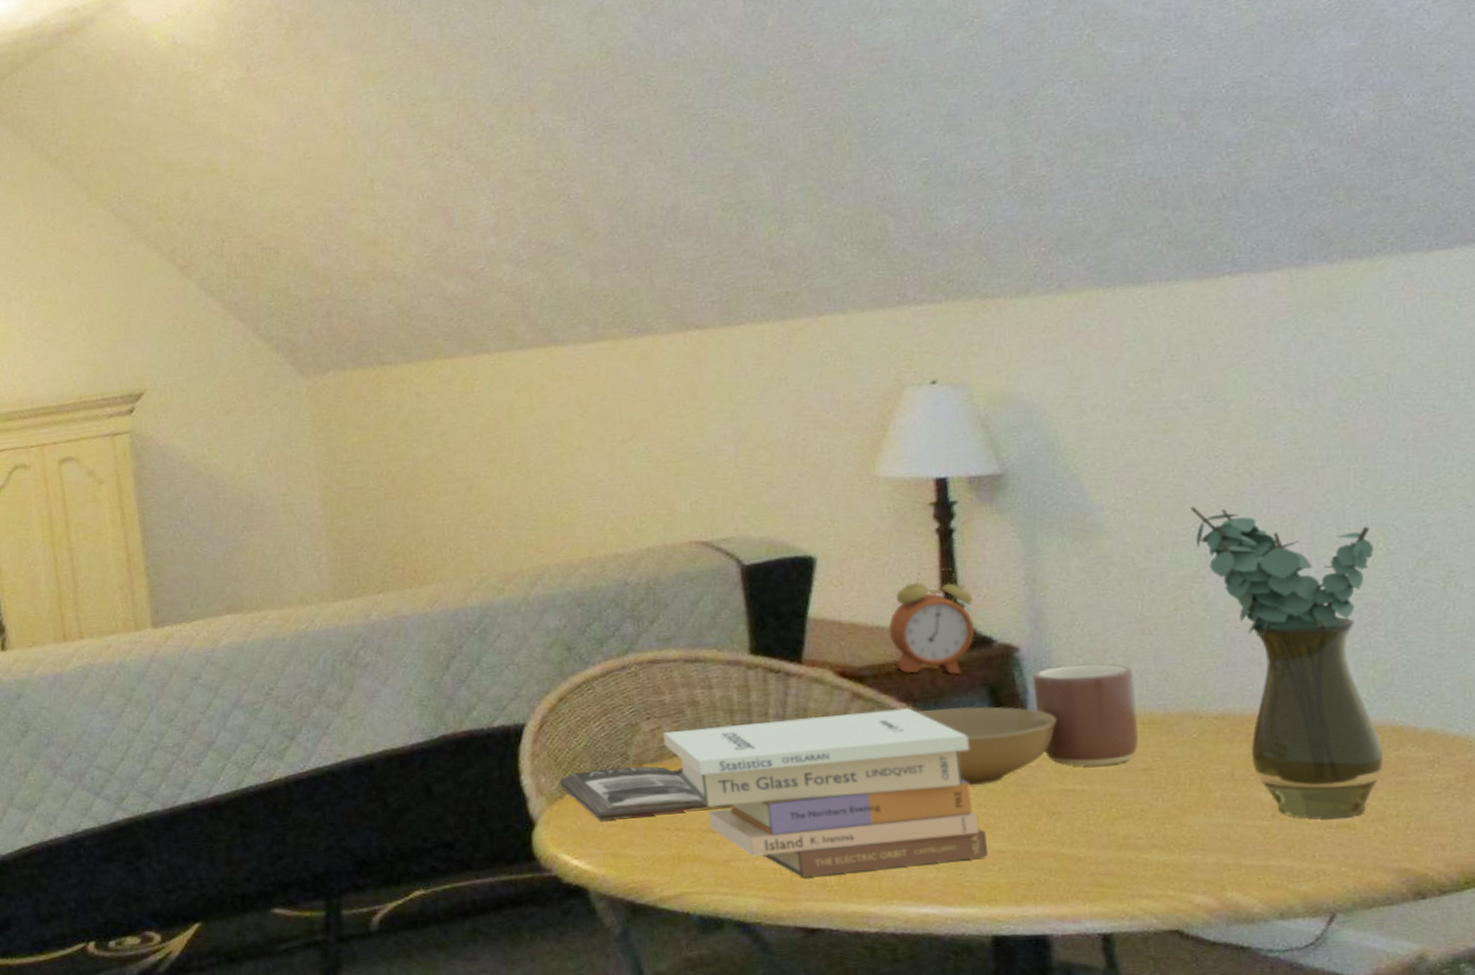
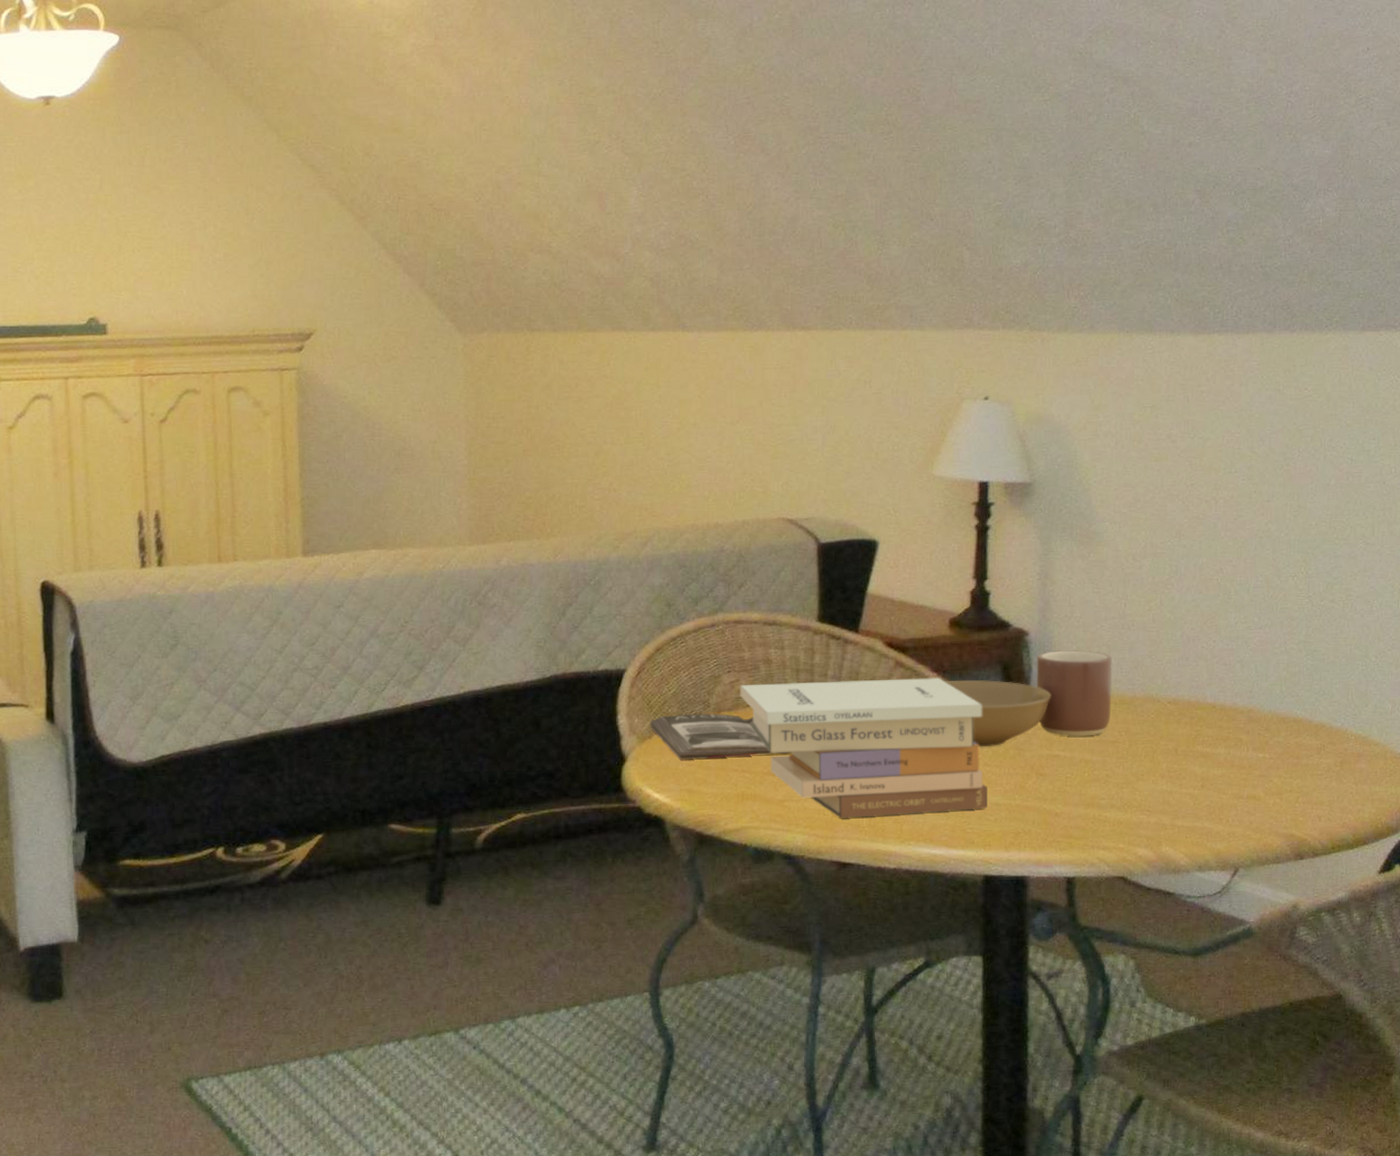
alarm clock: present [888,568,975,674] -> none [930,558,997,651]
vase: present [1190,506,1383,818] -> none [1169,524,1297,791]

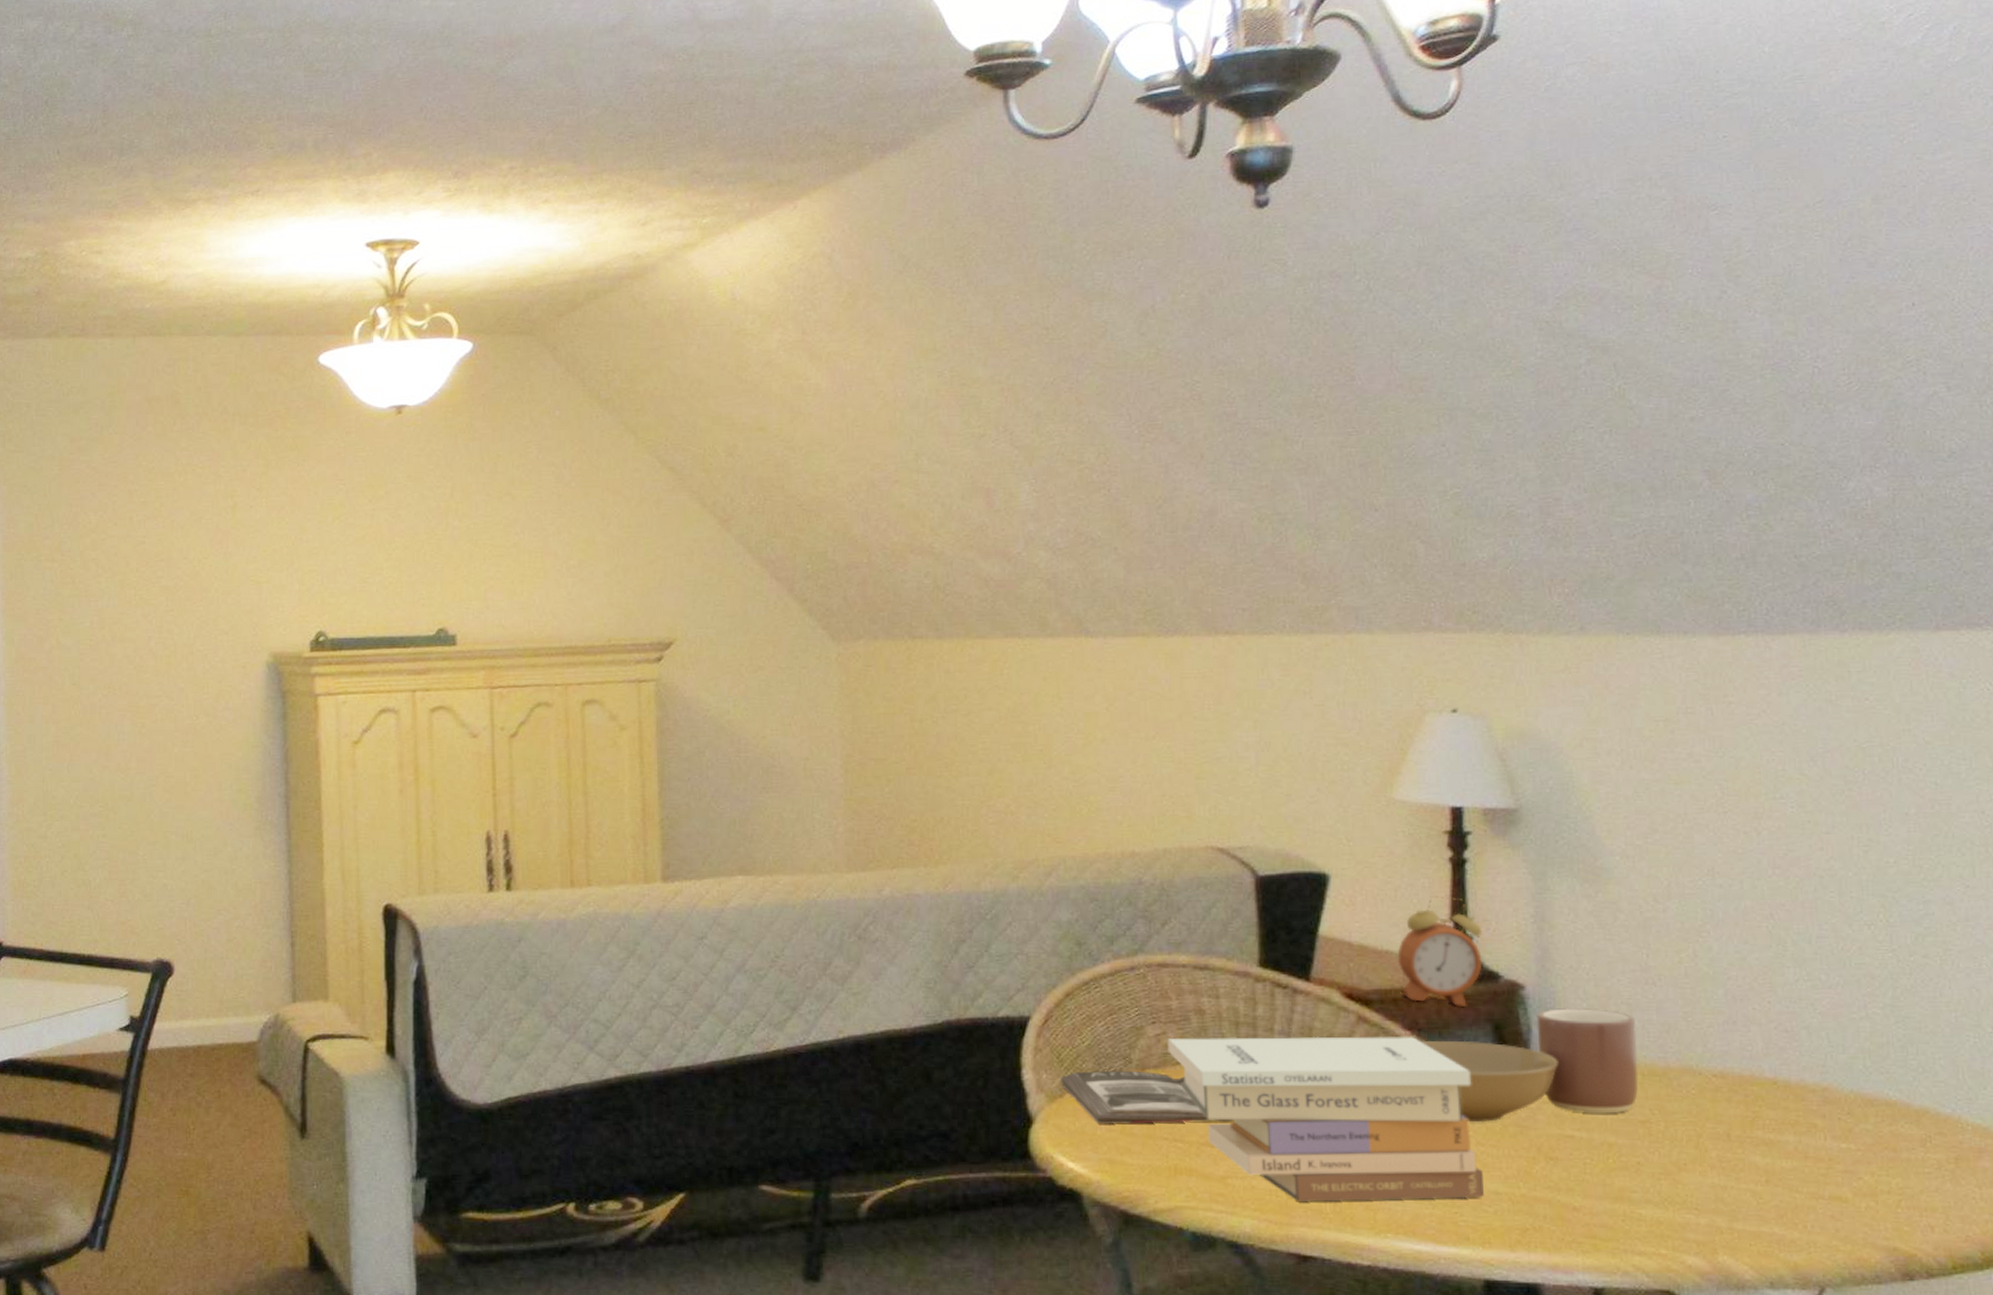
alarm clock: none [930,558,997,651] -> present [1397,896,1483,1006]

